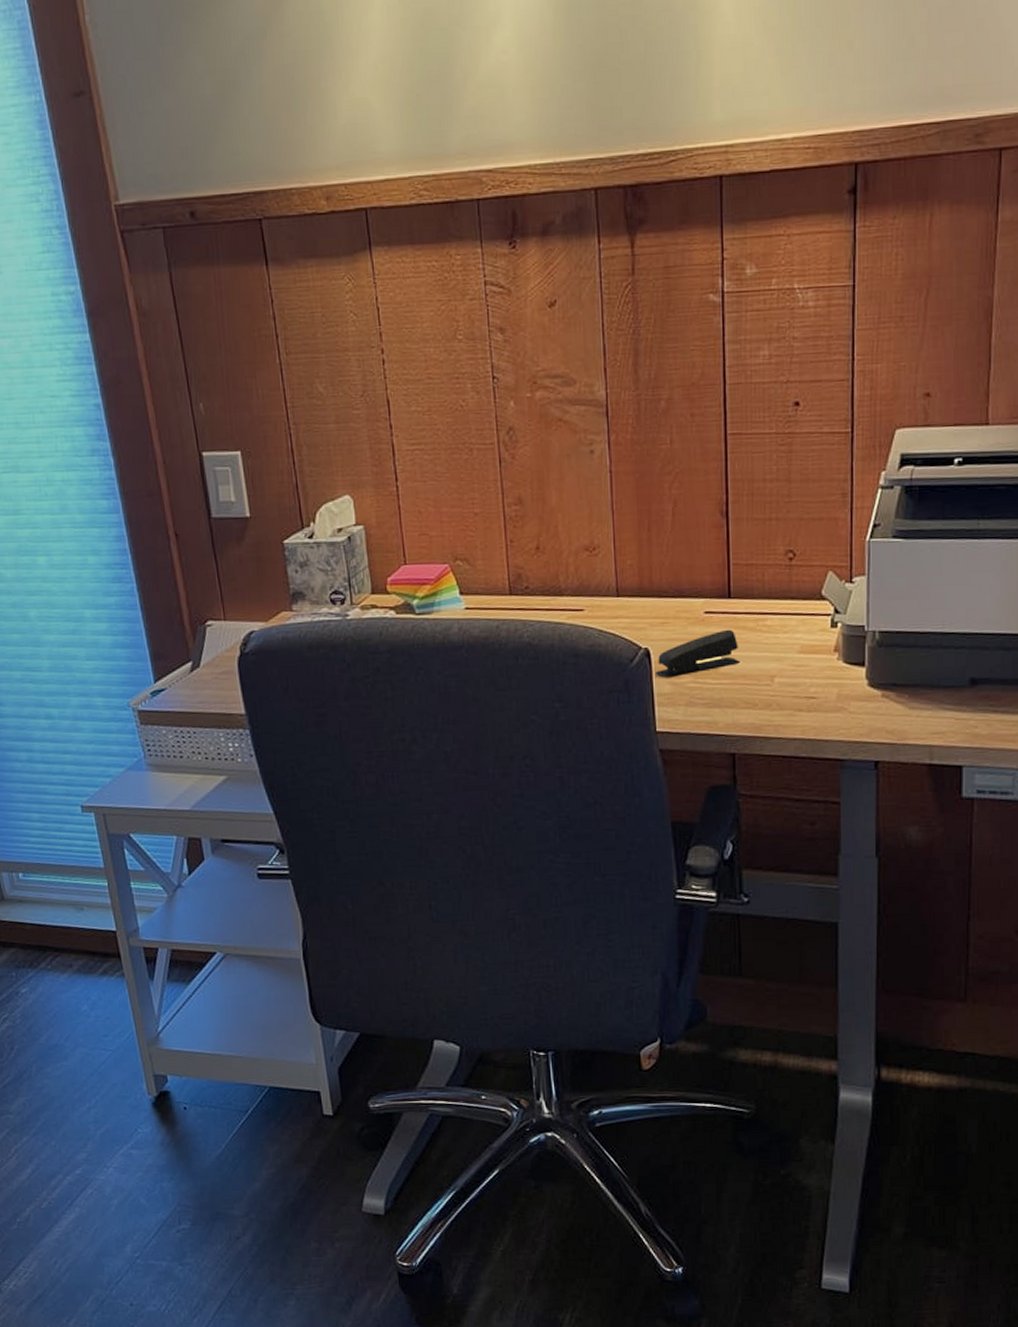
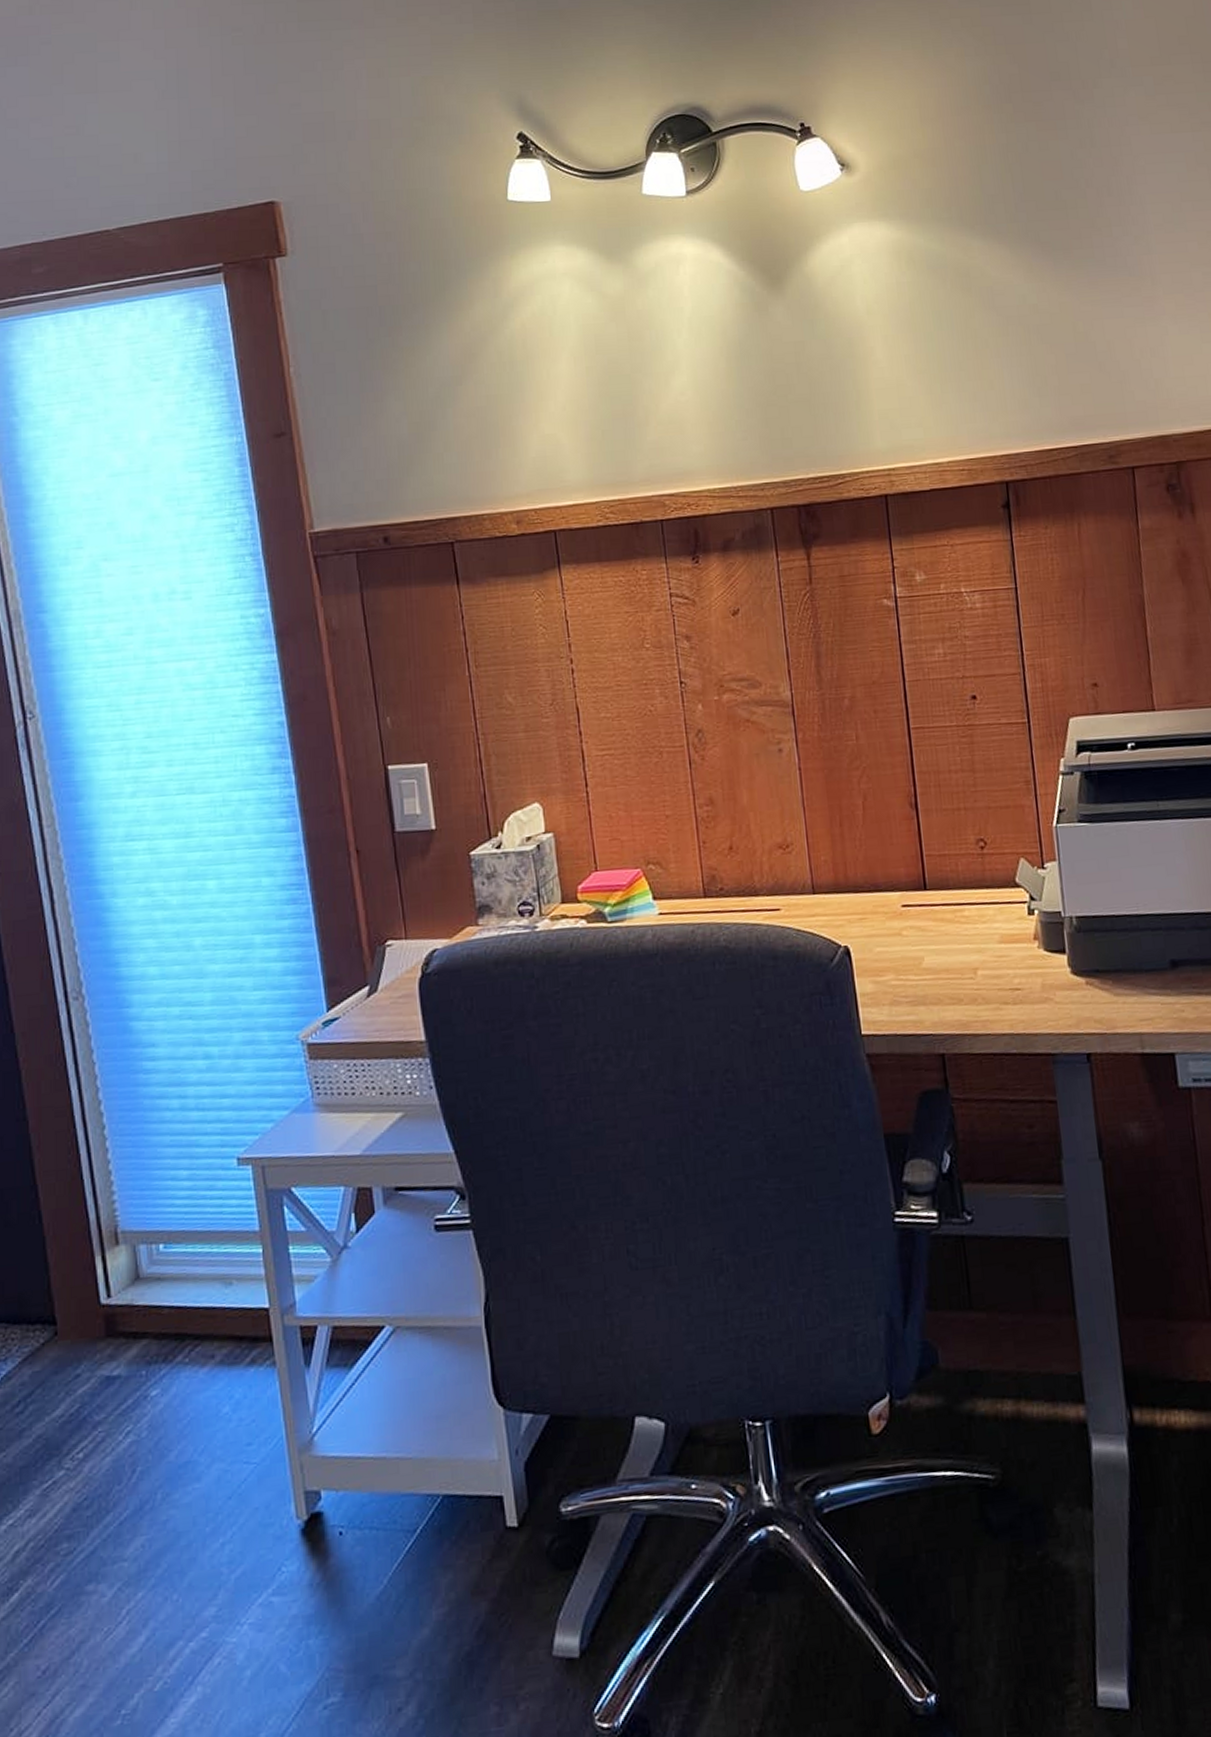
stapler: present [654,629,740,678] -> none [856,922,942,977]

